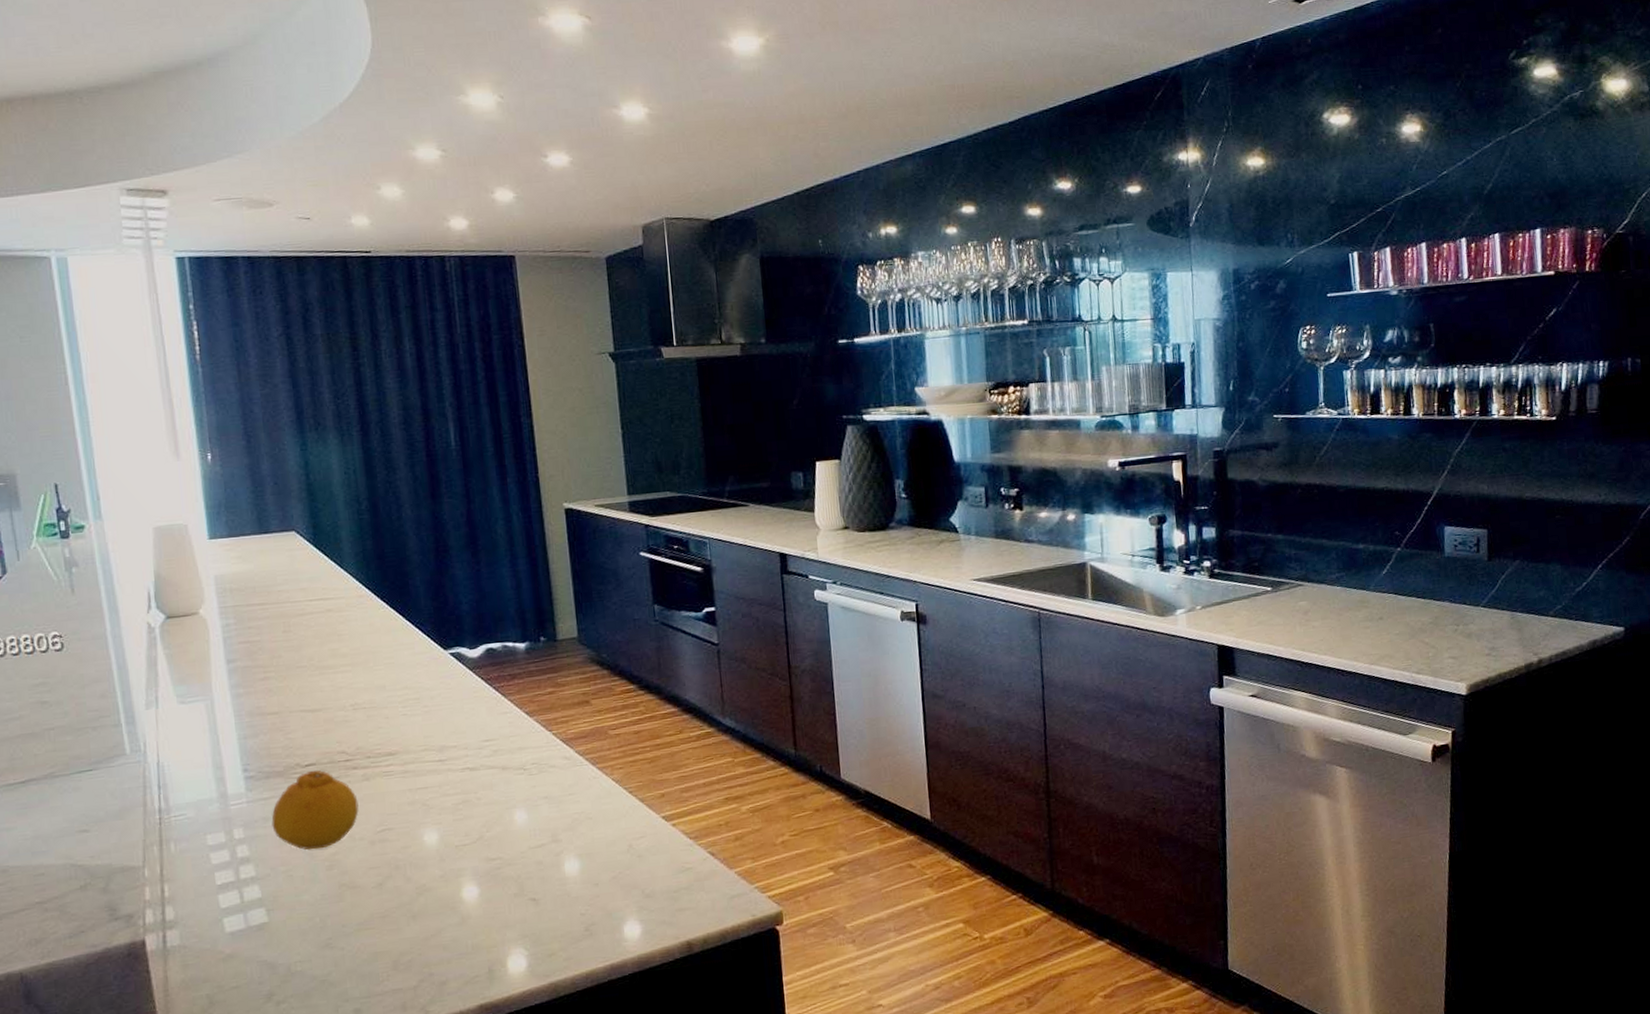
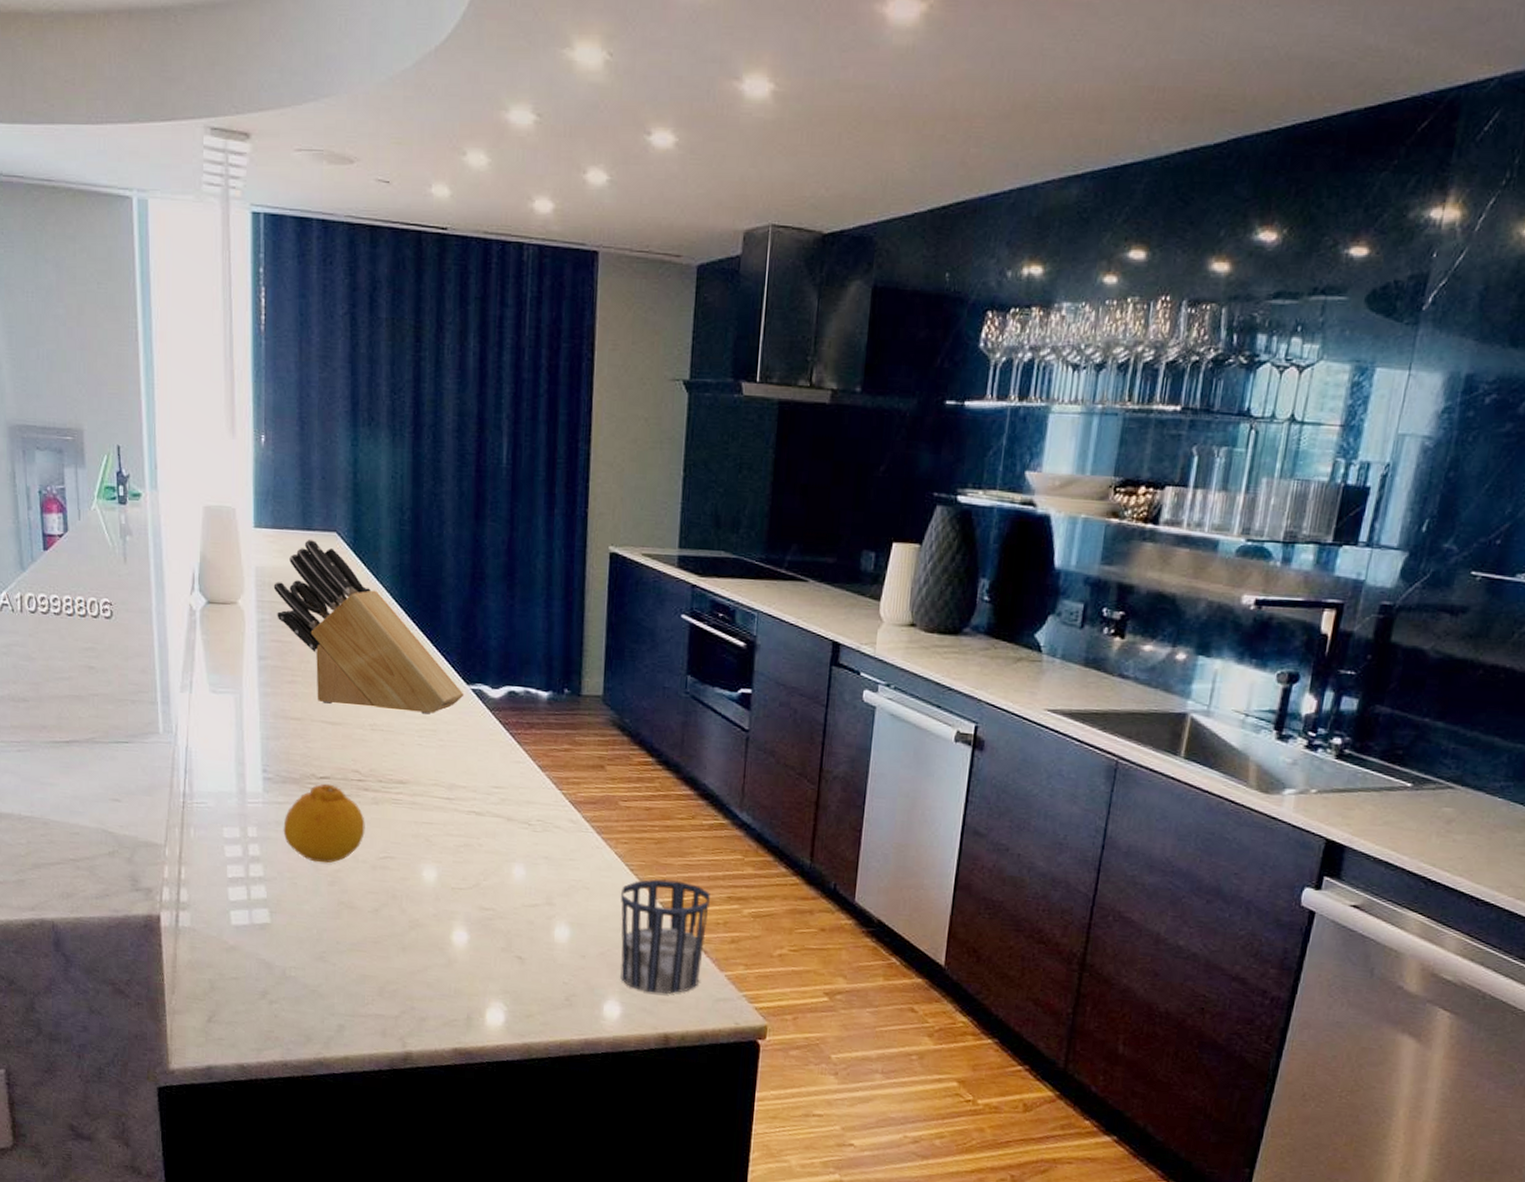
knife block: none [235,541,443,694] -> present [273,539,464,714]
cup: none [624,793,711,905] -> present [620,879,710,994]

